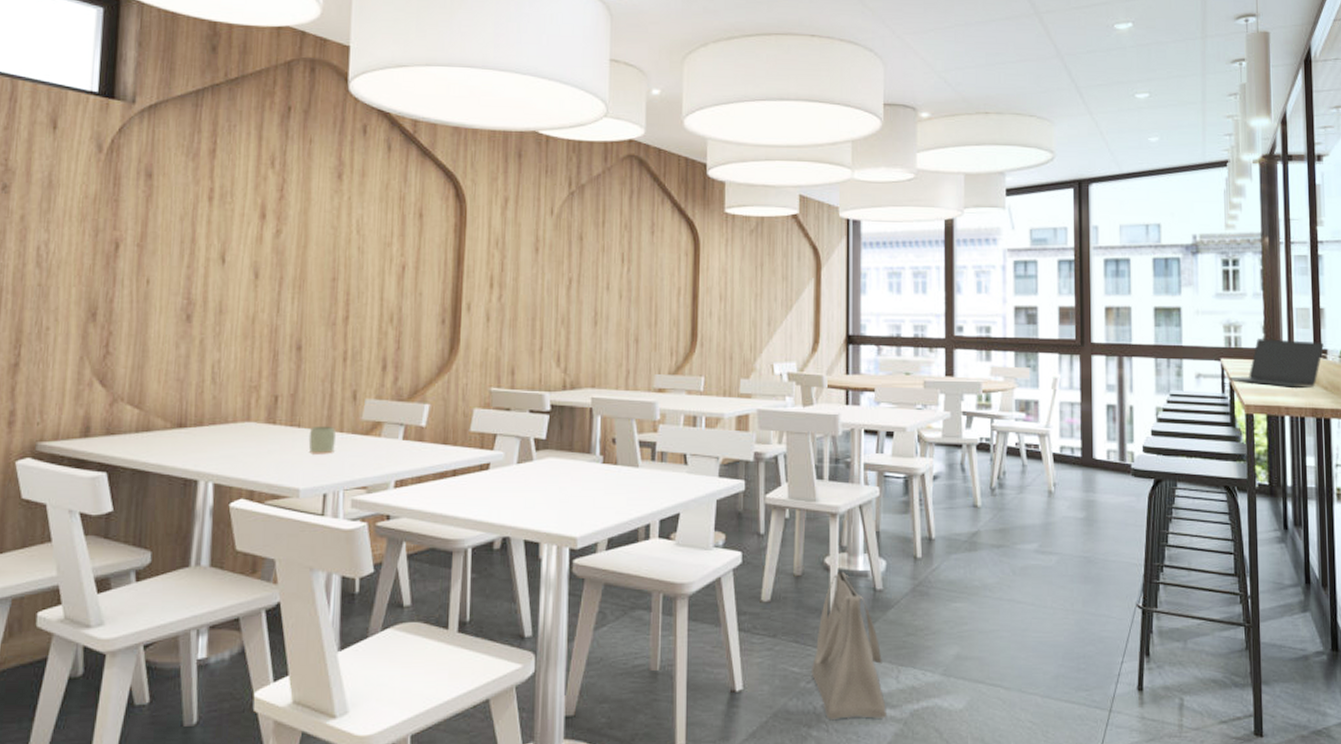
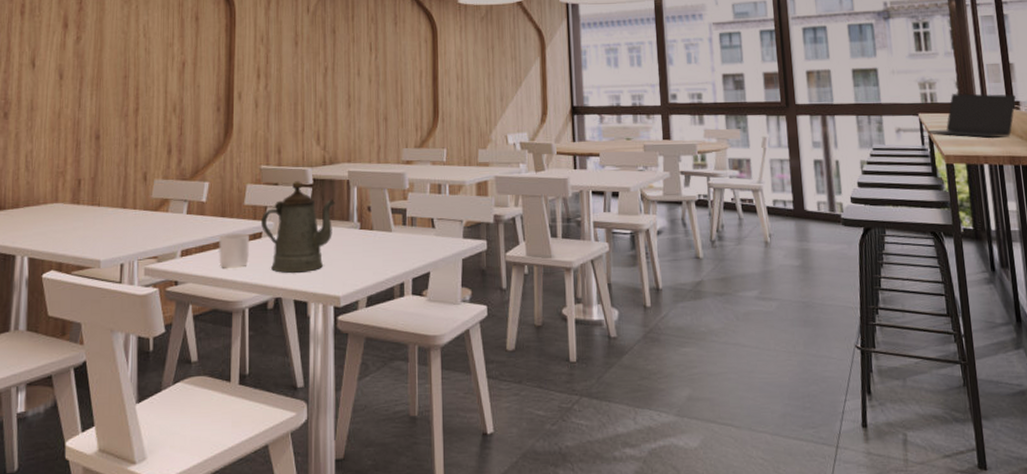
mug: present [308,425,337,454] -> none [107,204,131,229]
mug: none [439,463,476,502] -> present [219,233,250,268]
coffee pot: none [488,407,576,509] -> present [260,181,336,273]
tote bag: present [812,571,886,719] -> none [555,321,626,459]

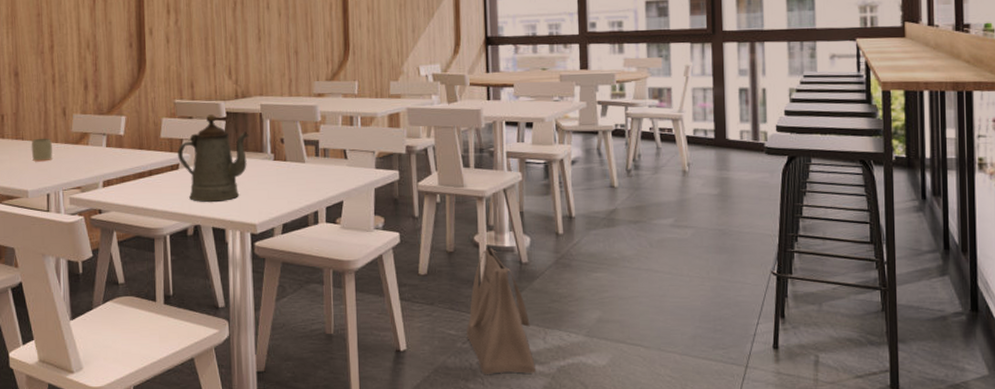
mug: none [107,204,131,229] -> present [31,138,53,162]
mug: present [219,233,250,268] -> none [138,165,168,198]
tote bag: none [555,321,626,459] -> present [467,247,535,374]
laptop: present [927,93,1016,139] -> none [864,16,966,64]

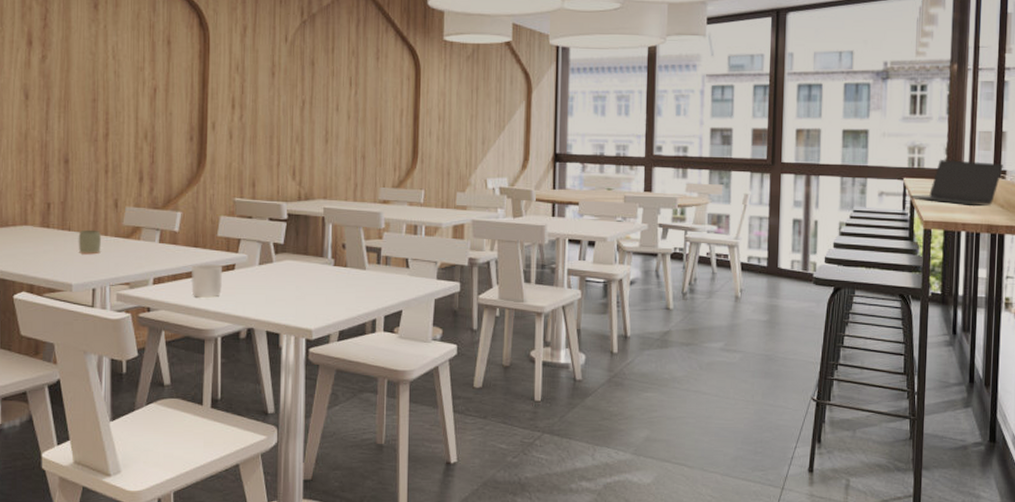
mug: none [138,165,168,198] -> present [191,264,223,298]
coffee pot: present [177,114,249,202] -> none [233,215,310,305]
tote bag: present [467,247,535,374] -> none [517,363,583,489]
laptop: none [864,16,966,64] -> present [910,160,1003,207]

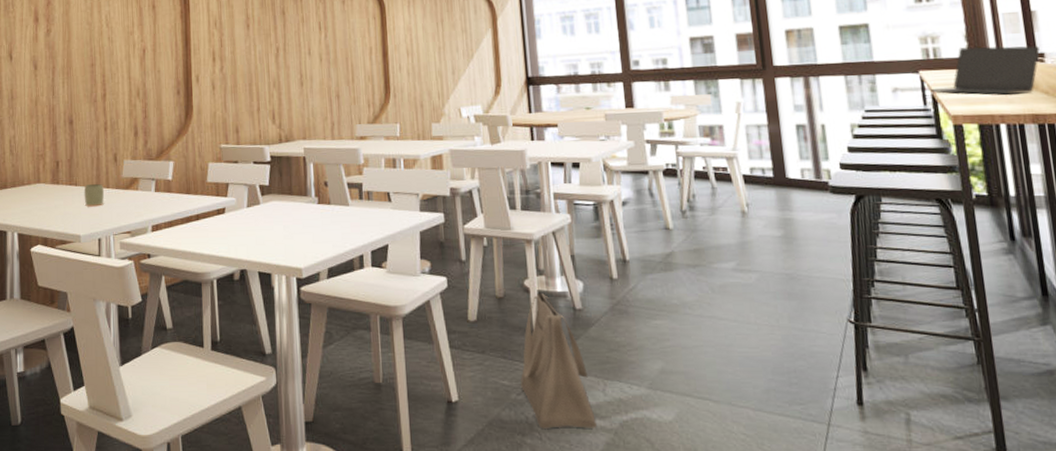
mug: present [191,264,223,298] -> none [186,209,214,242]
tote bag: none [517,363,583,489] -> present [520,292,596,429]

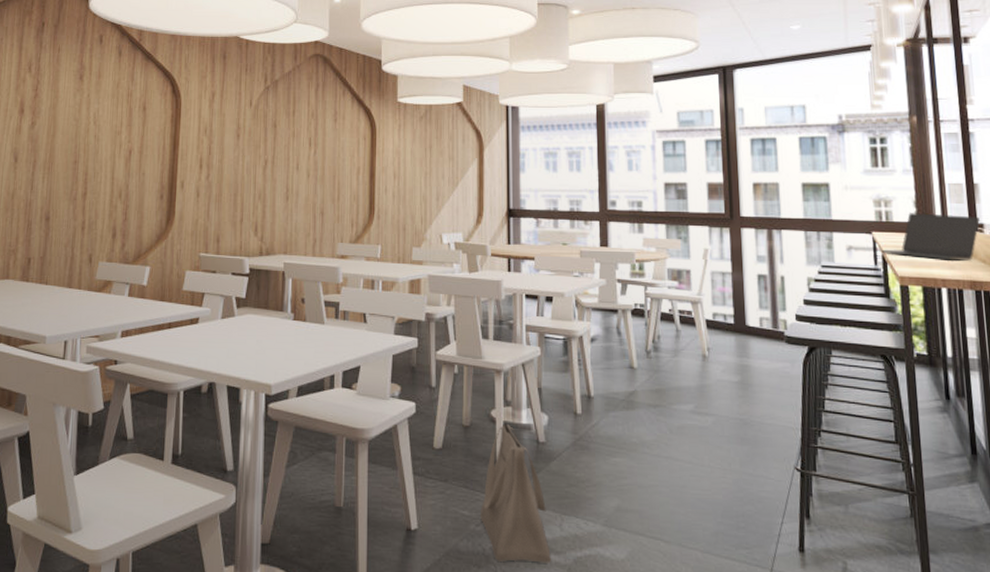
mug: present [84,183,105,207] -> none [53,283,76,308]

